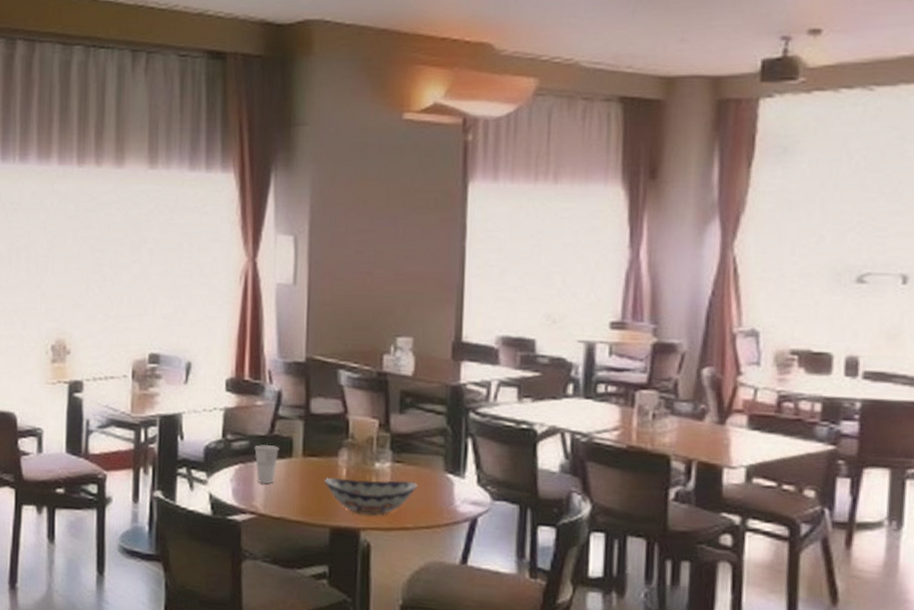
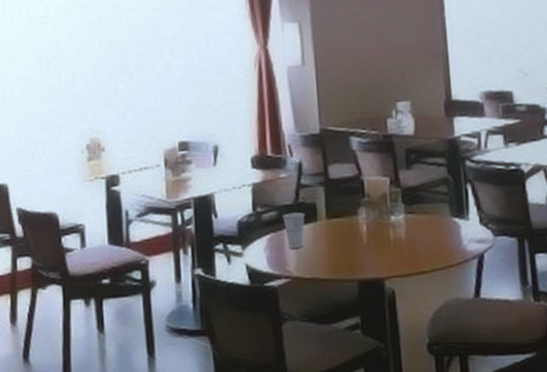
decorative bowl: present [324,478,418,516] -> none [348,228,430,265]

